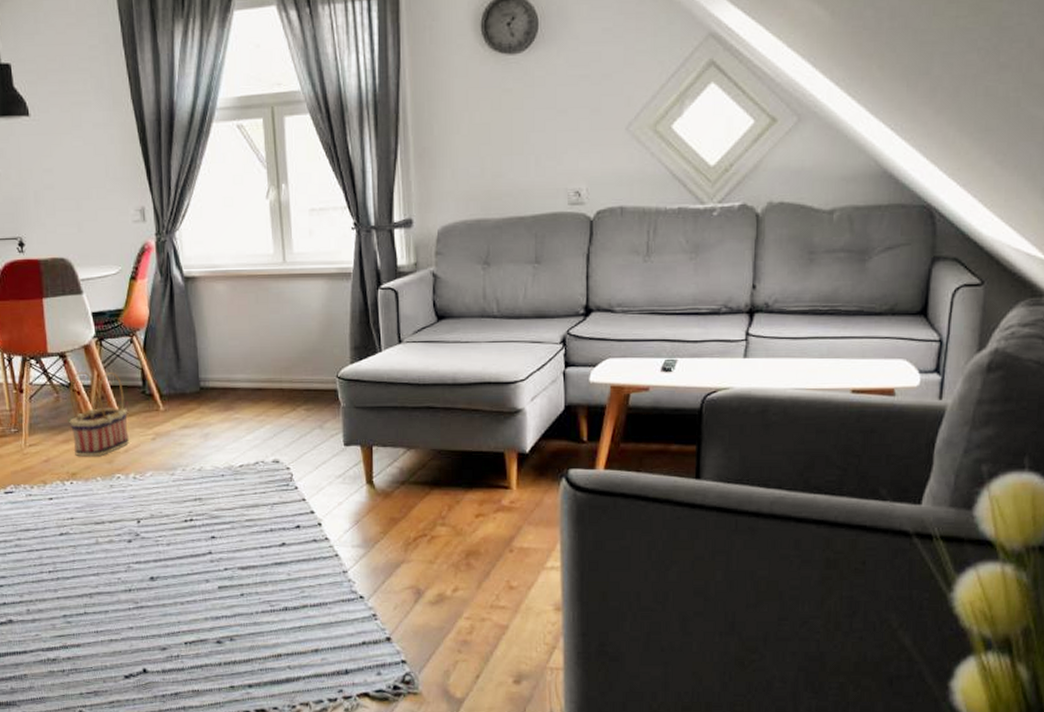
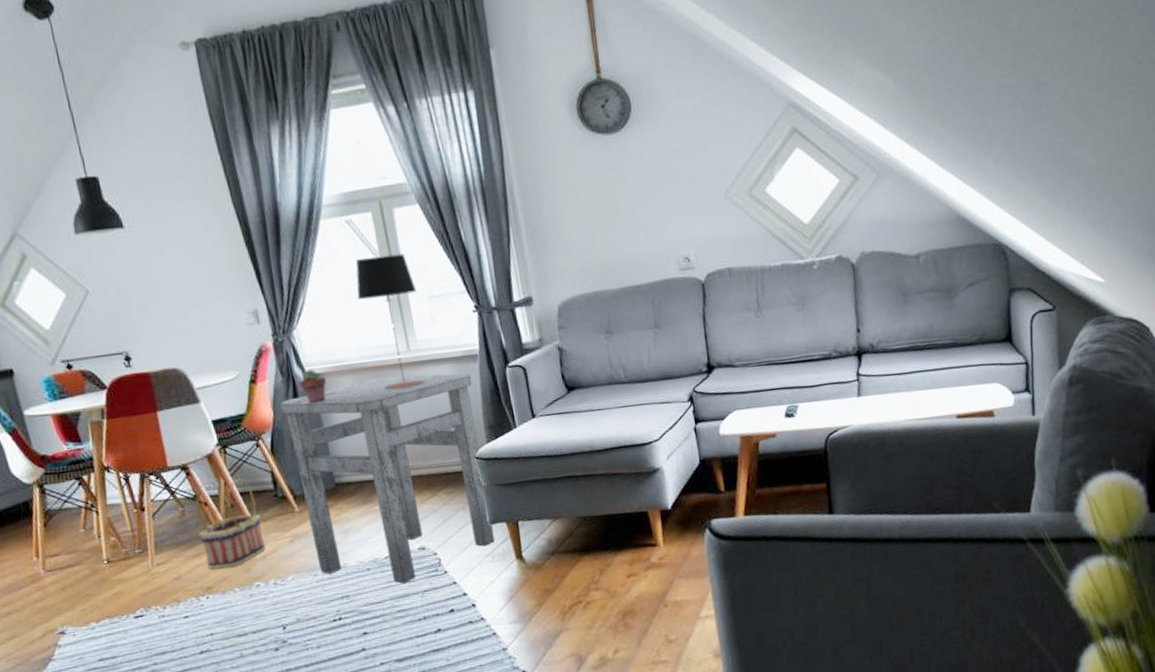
side table: none [155,286,348,493] -> present [279,373,496,584]
potted succulent: none [176,272,202,305] -> present [299,370,326,403]
table lamp: none [240,163,299,300] -> present [356,253,425,389]

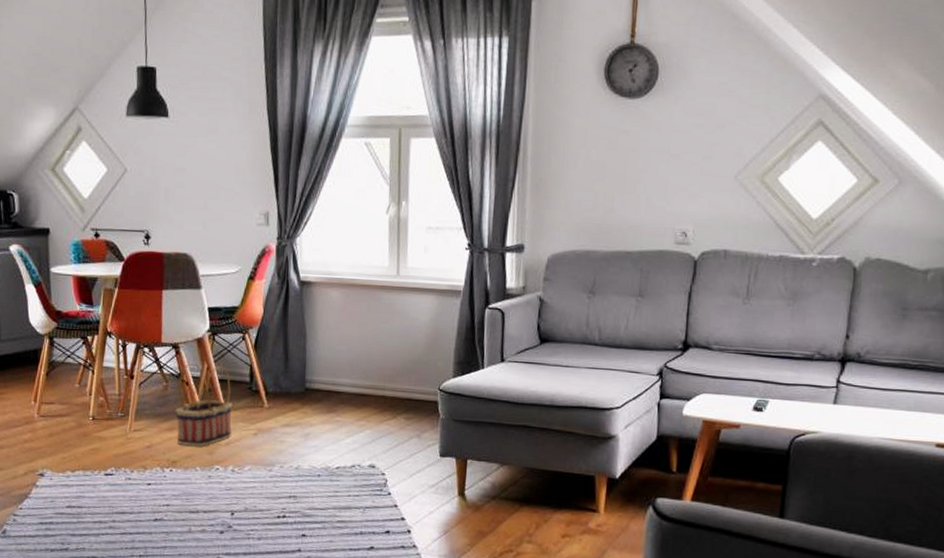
side table: present [279,373,496,584] -> none [270,296,451,496]
potted succulent: present [299,370,326,403] -> none [292,276,317,309]
table lamp: present [356,253,425,389] -> none [361,180,417,310]

